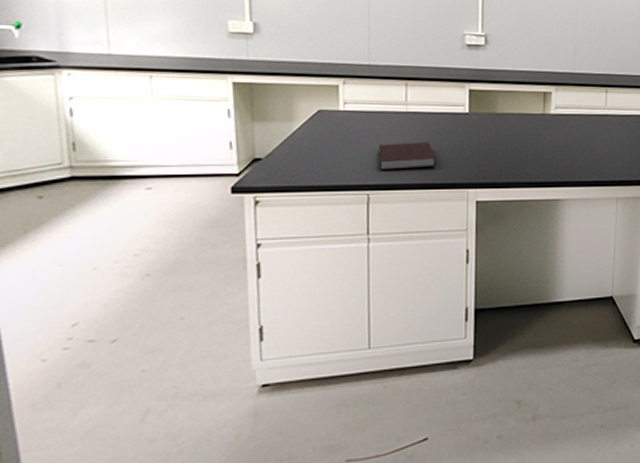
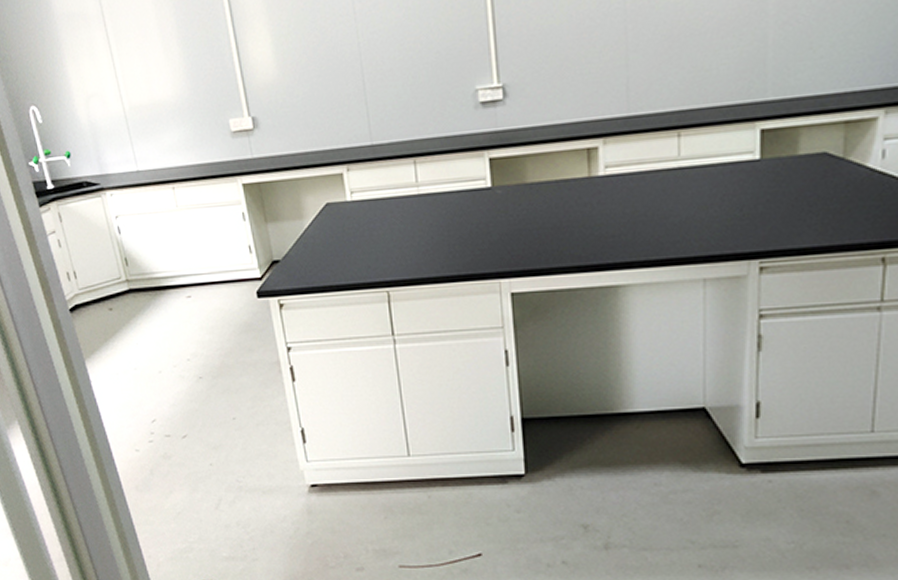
notebook: present [378,142,437,170] -> none [392,227,460,263]

